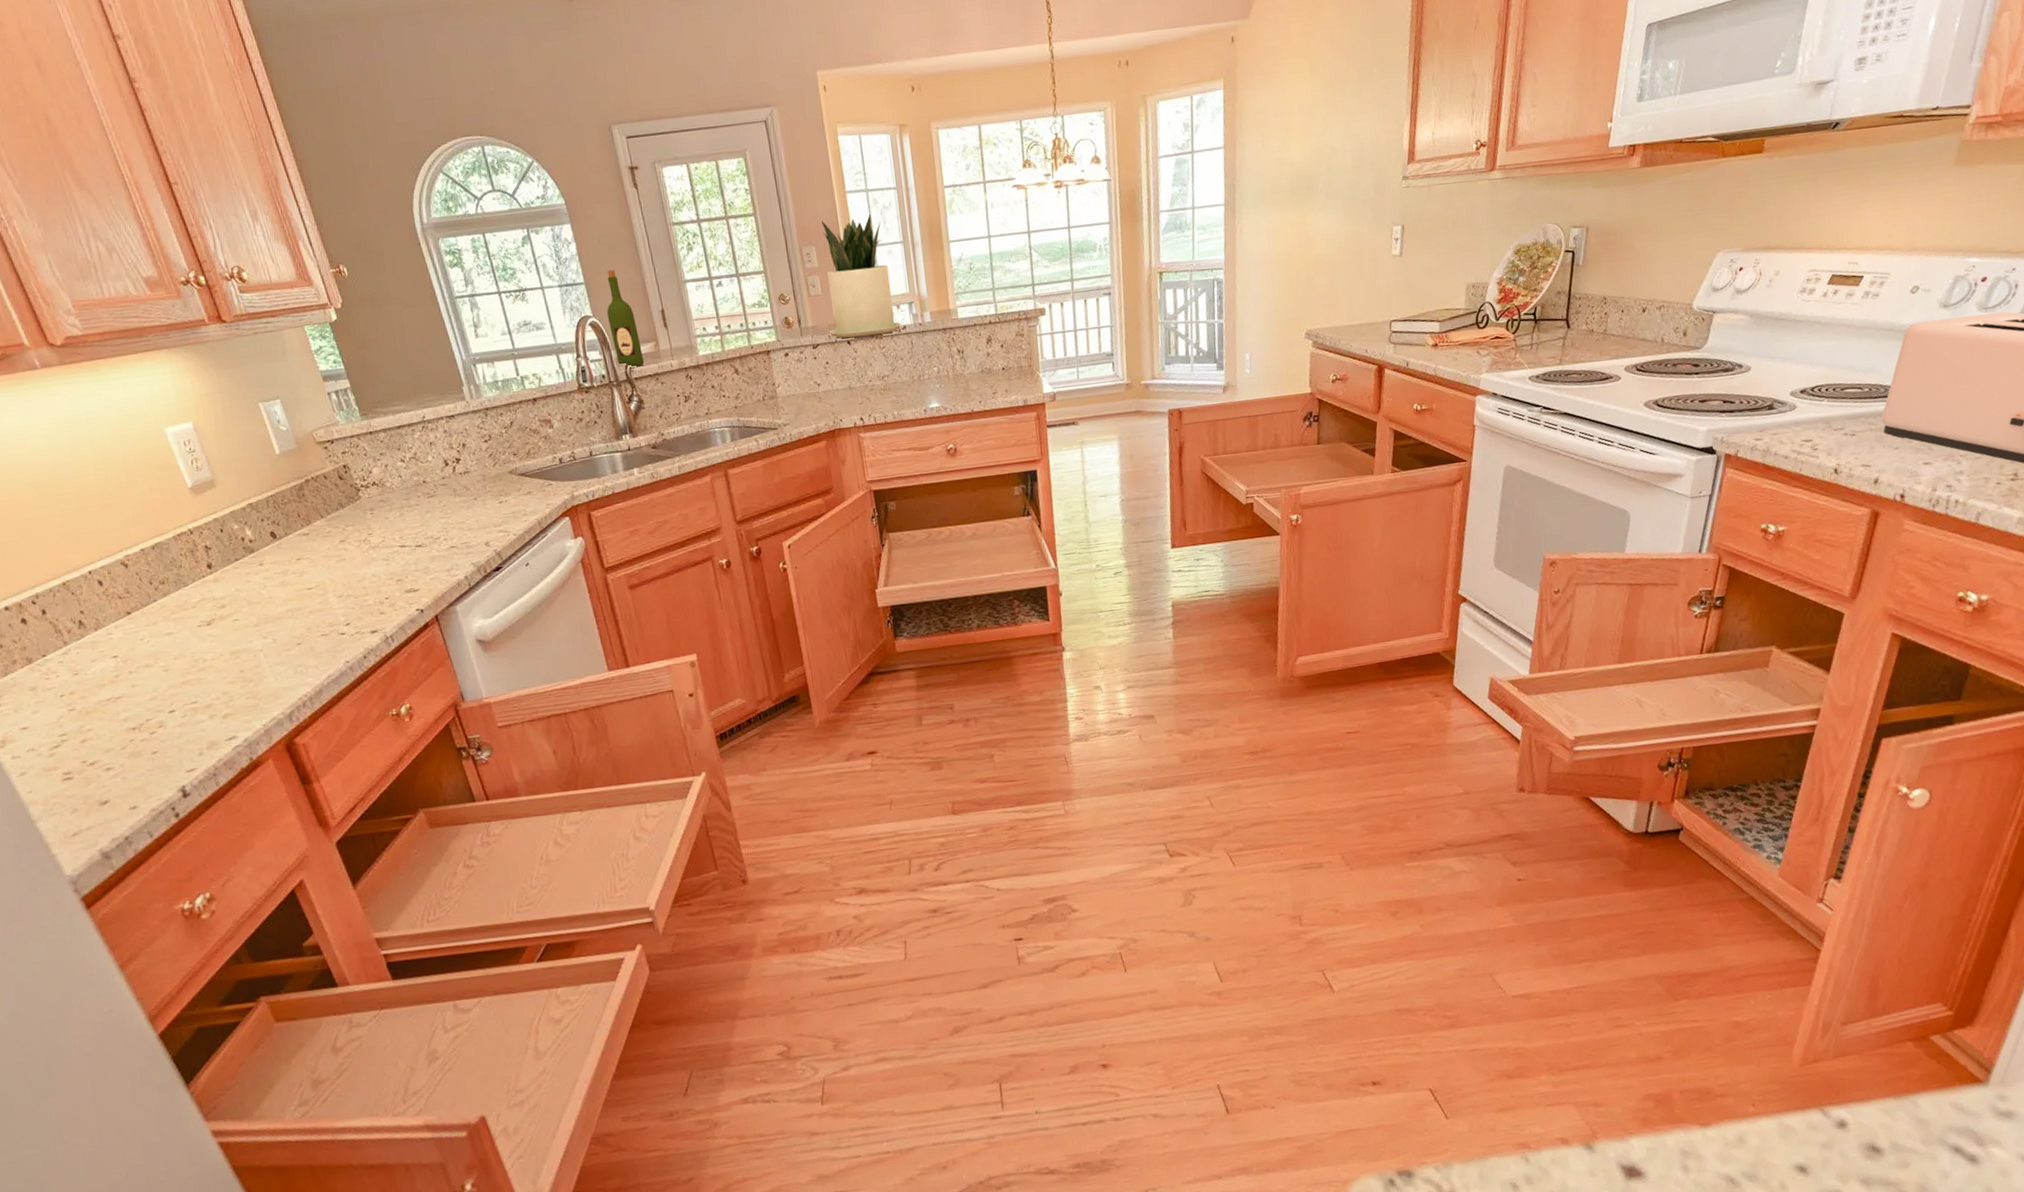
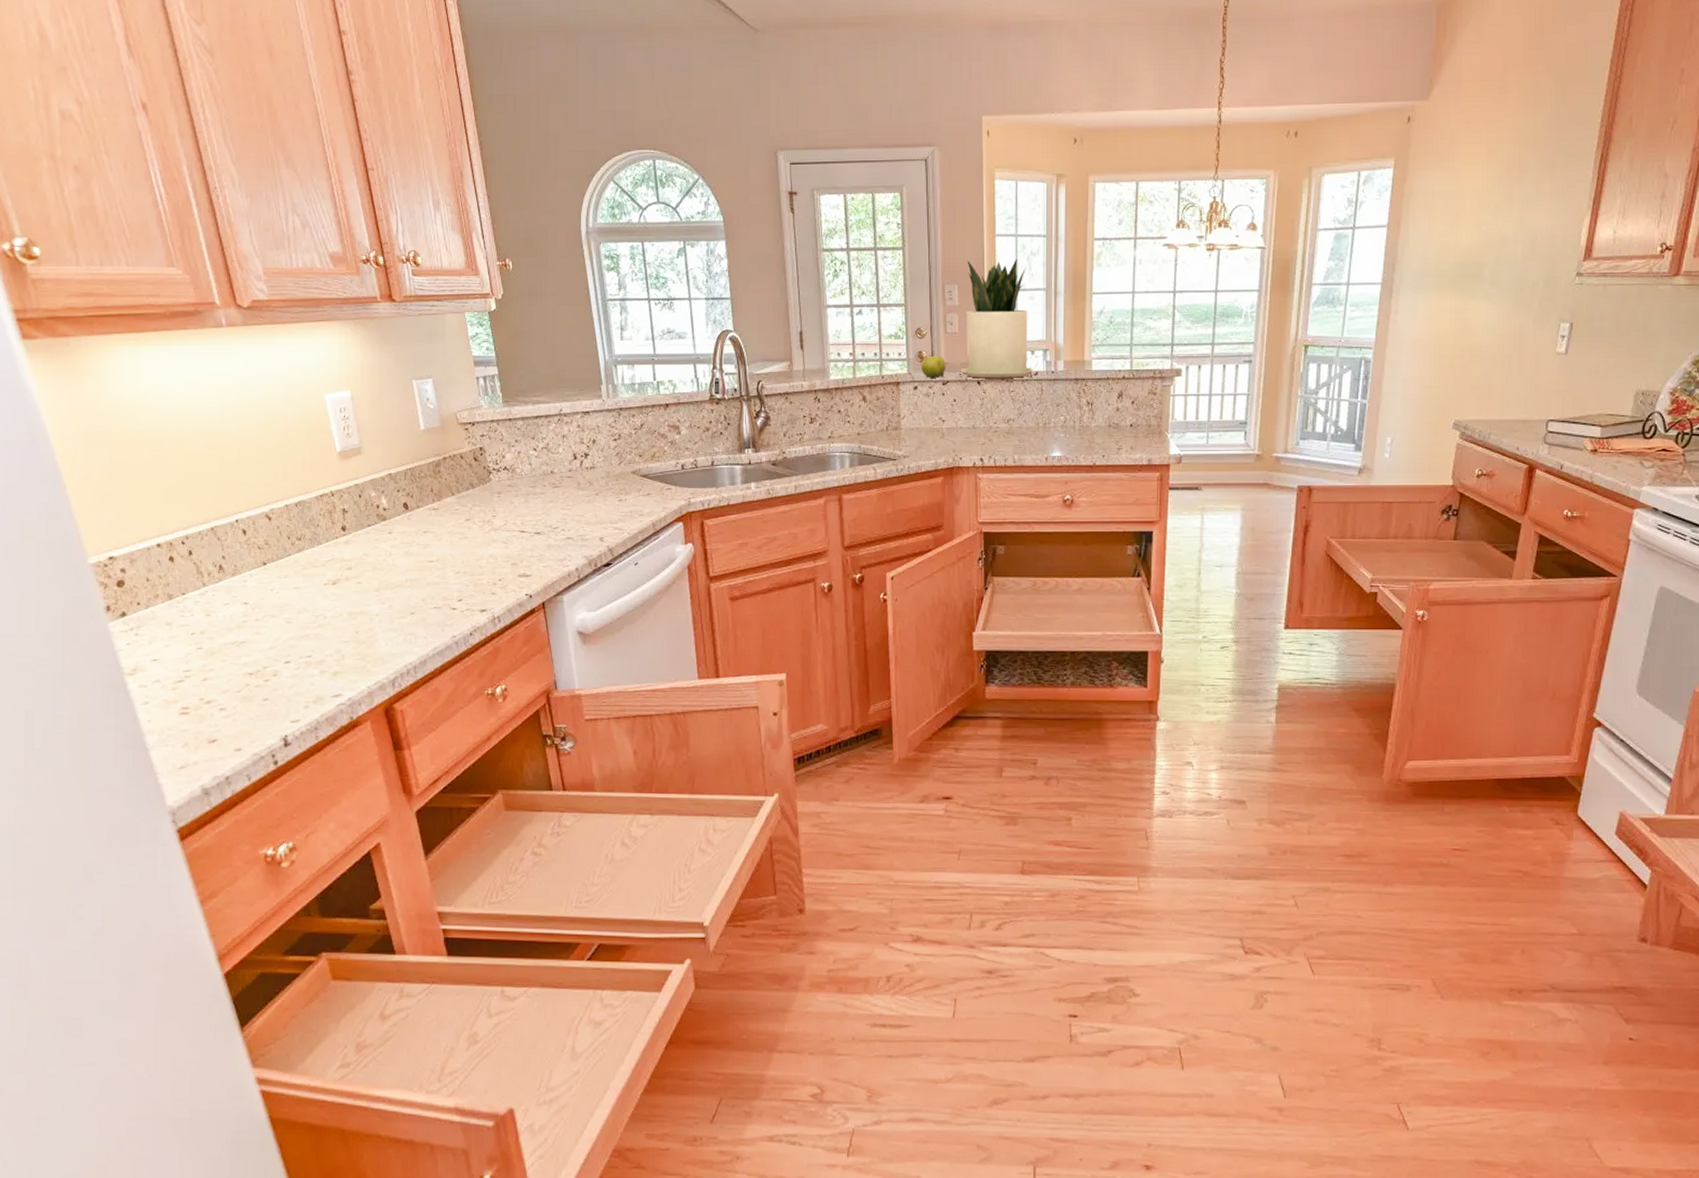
wine bottle: present [606,269,645,367] -> none [747,288,777,384]
fruit: none [789,318,815,343] -> present [921,354,946,378]

